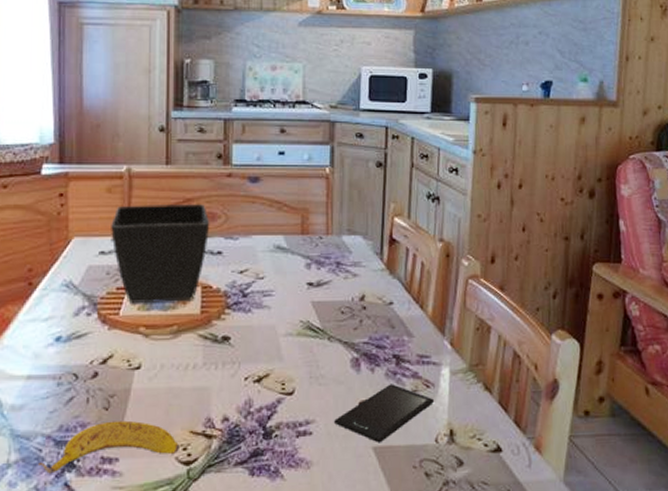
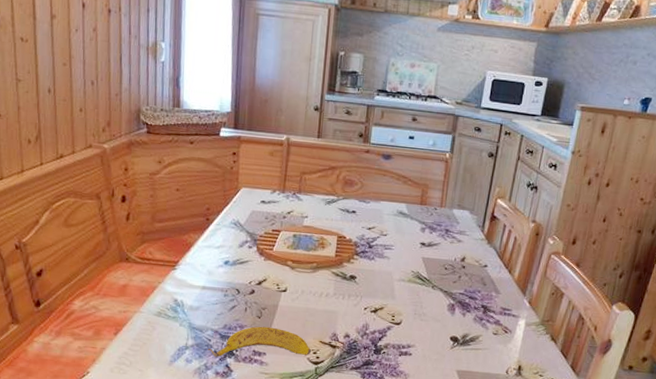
flower pot: present [111,204,210,304] -> none [271,167,349,246]
smartphone: present [334,384,435,443] -> none [429,326,510,368]

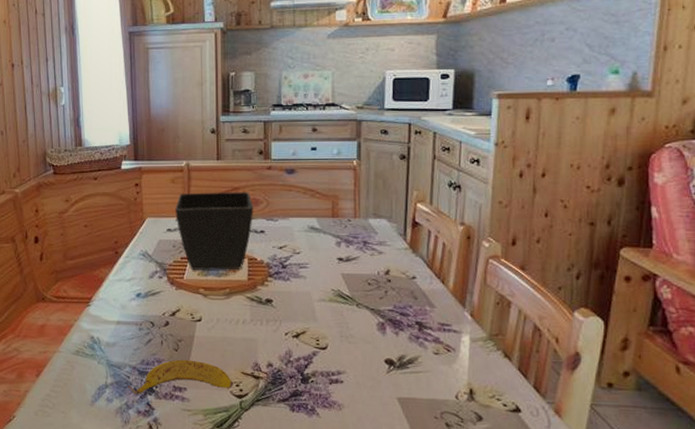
flower pot: none [271,167,349,246] -> present [175,192,254,271]

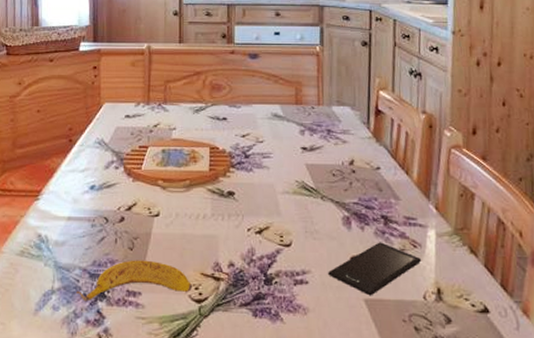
flower pot: present [175,192,254,271] -> none [134,77,217,161]
smartphone: none [363,346,455,395] -> present [328,242,422,296]

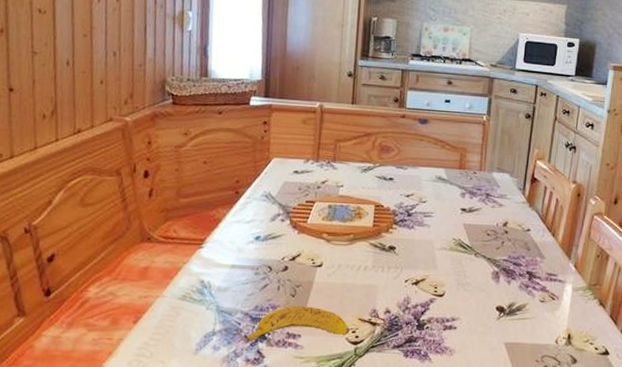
smartphone: present [328,242,422,296] -> none [475,294,558,340]

